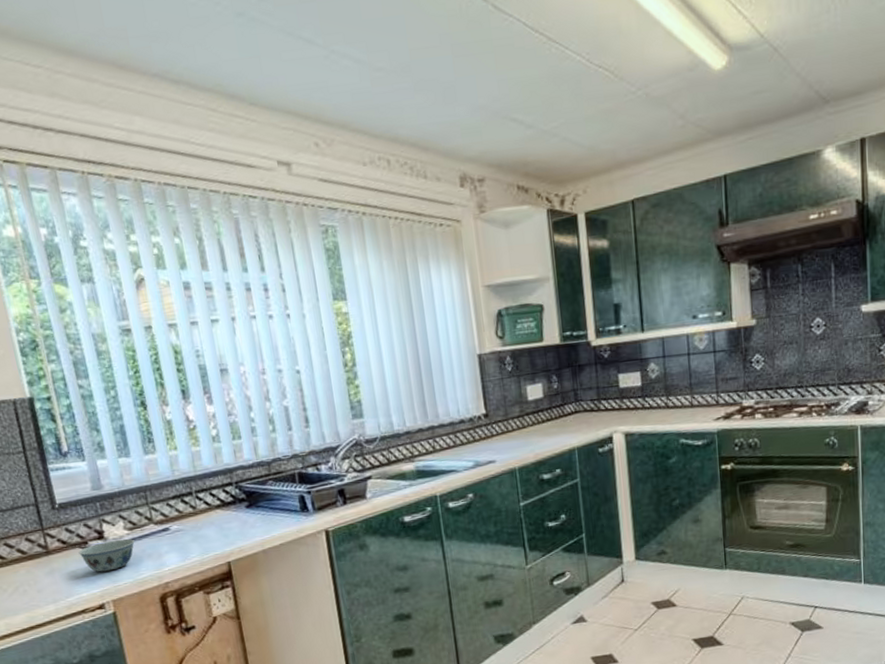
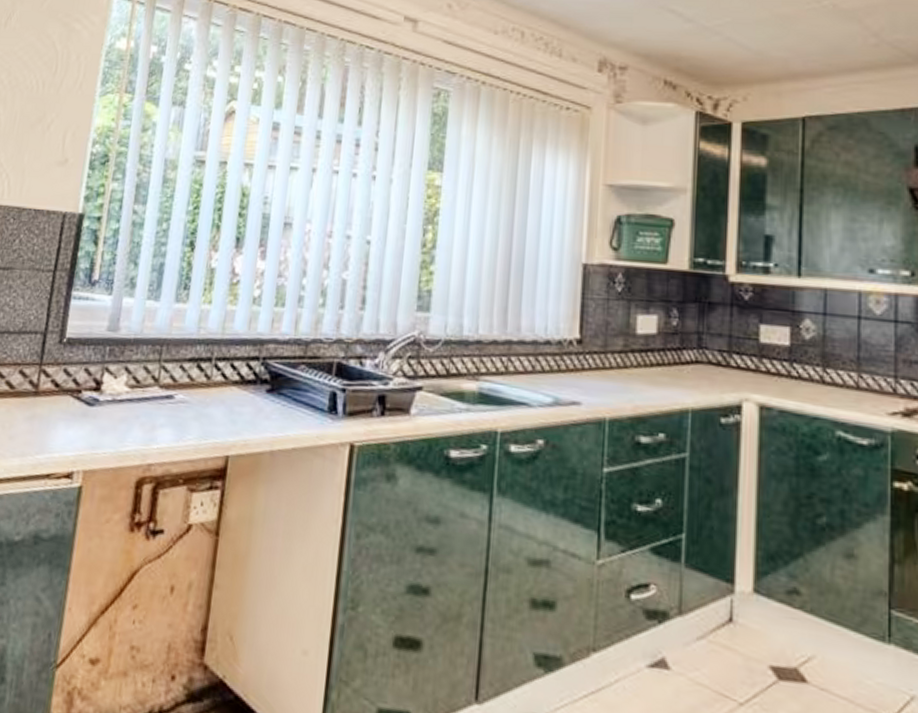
bowl: present [78,539,135,572] -> none [68,395,132,433]

